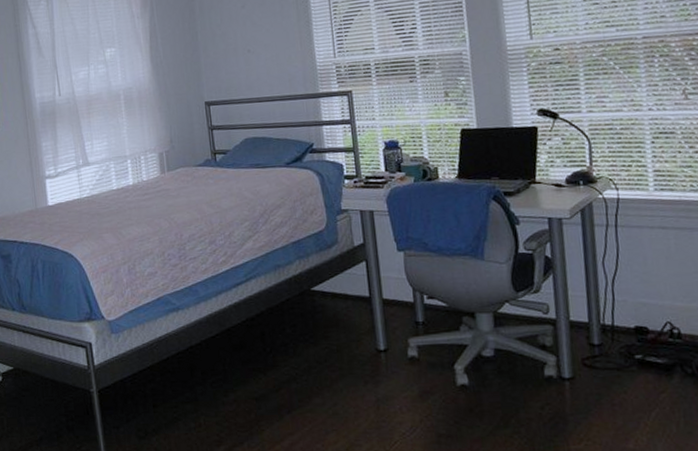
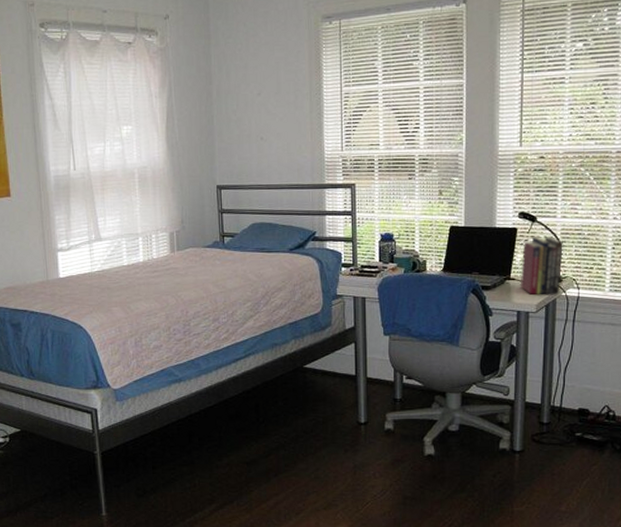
books: none [545,133,596,199] -> present [521,236,563,295]

